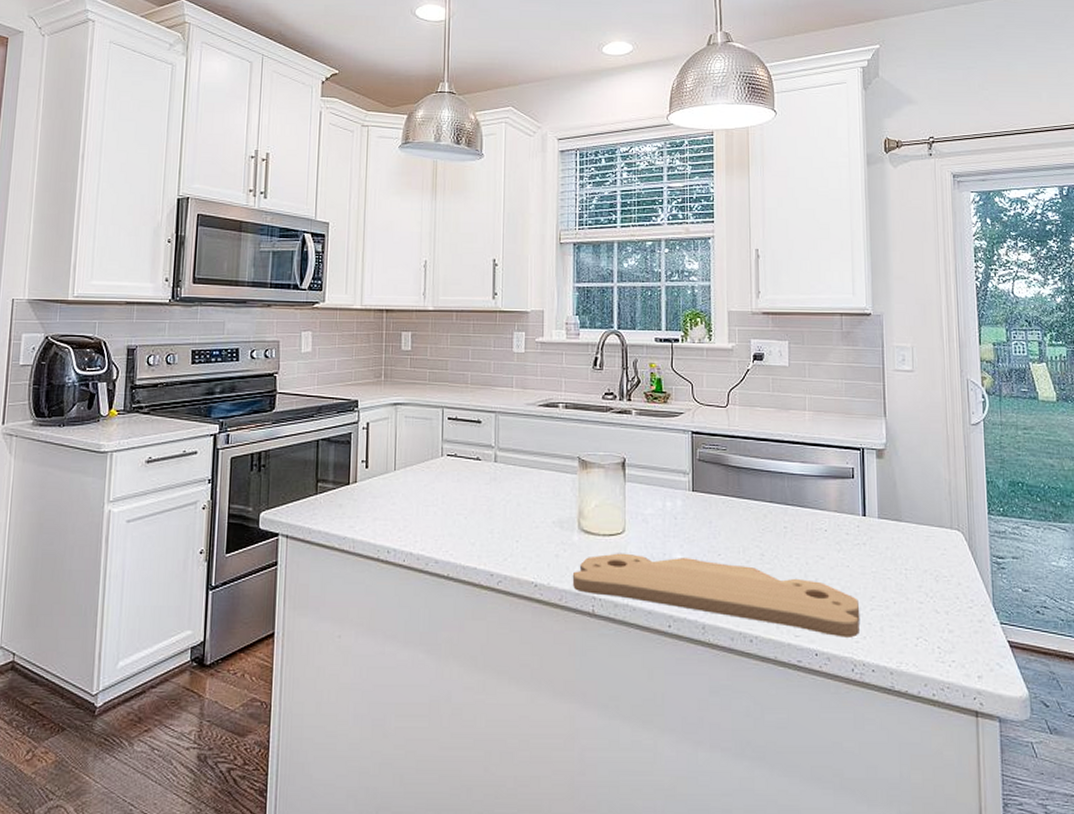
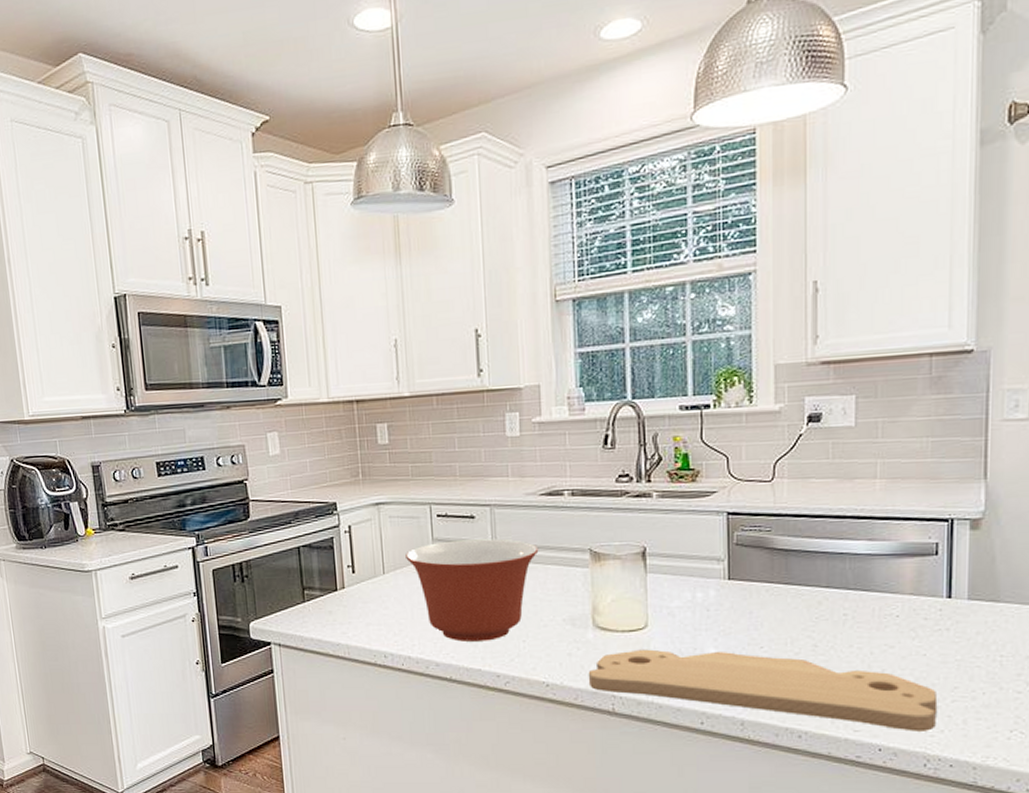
mixing bowl: none [416,442,535,540] -> present [405,538,539,642]

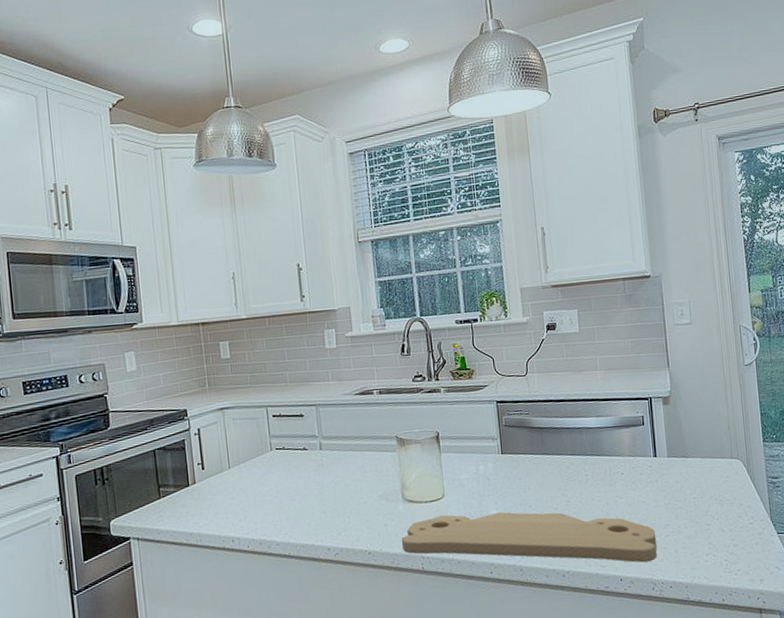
mixing bowl: present [405,538,539,642] -> none [247,432,357,522]

